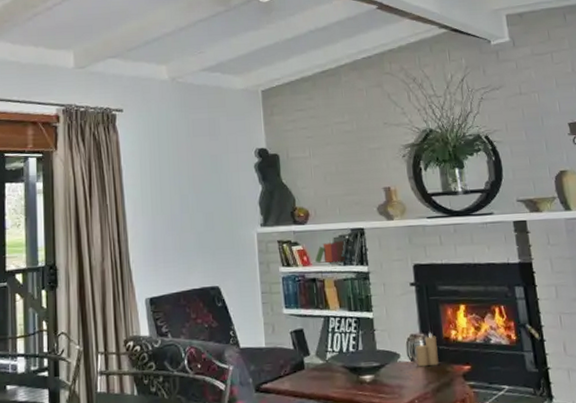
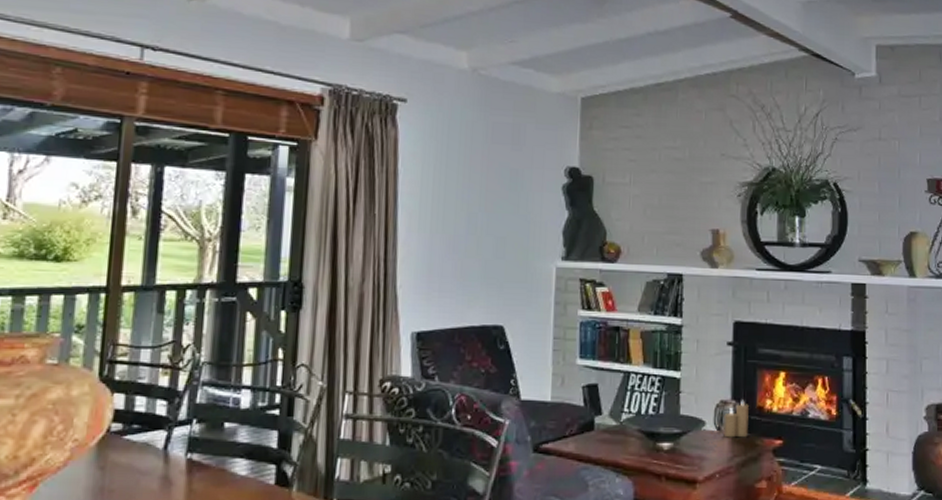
books: present [314,241,345,263] -> none [620,286,657,310]

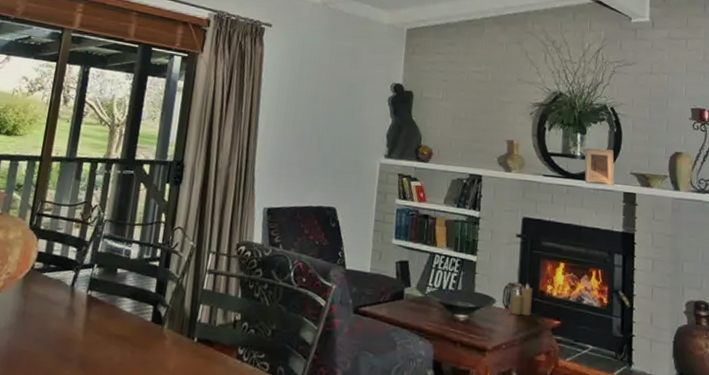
picture frame: none [805,232,840,277] -> present [584,147,615,186]

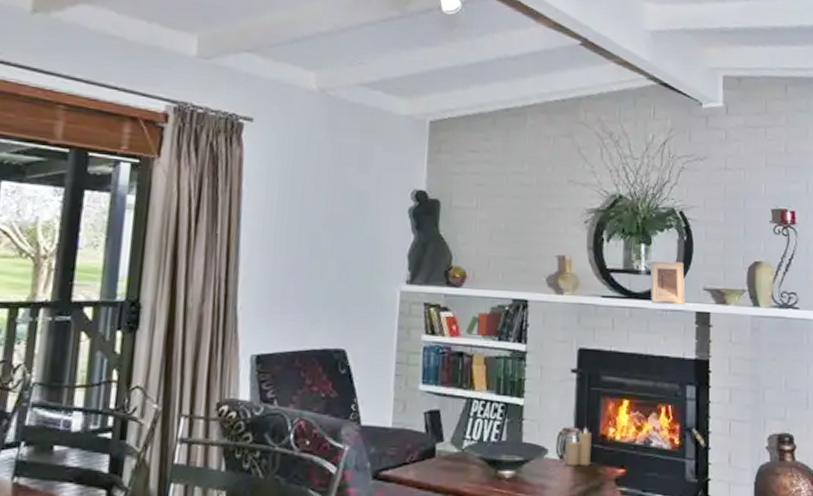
books: none [430,183,461,204] -> present [465,311,502,336]

